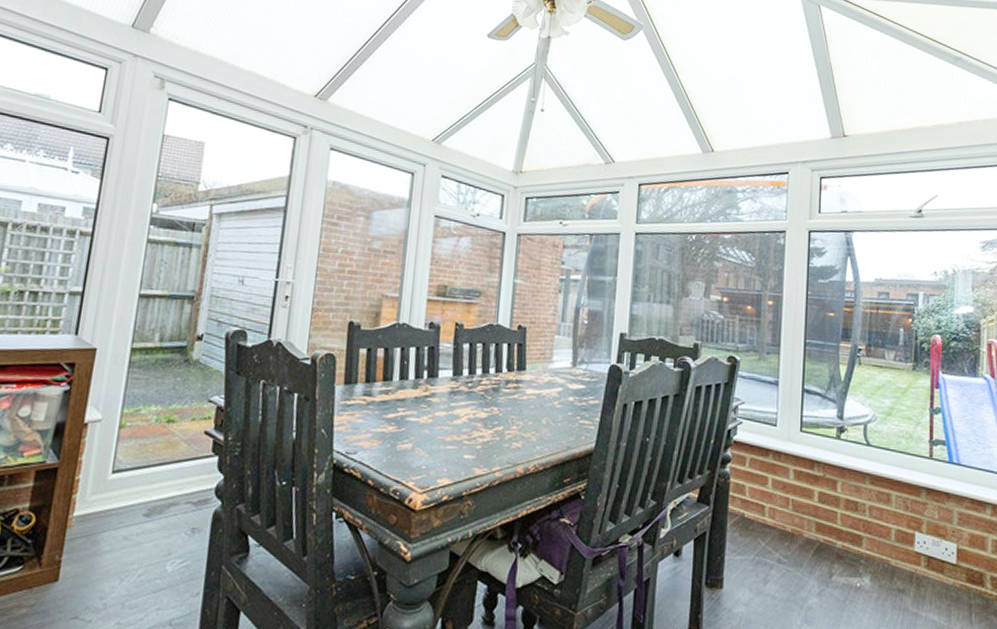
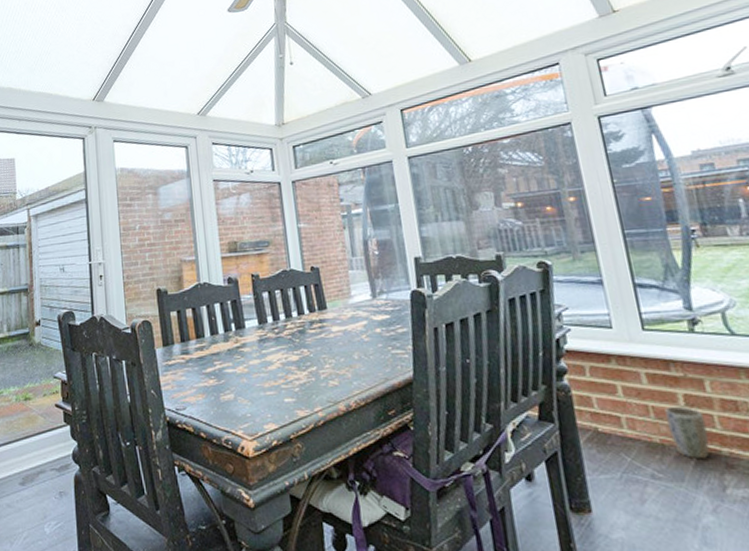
plant pot: none [801,501,830,549] -> present [665,406,710,458]

